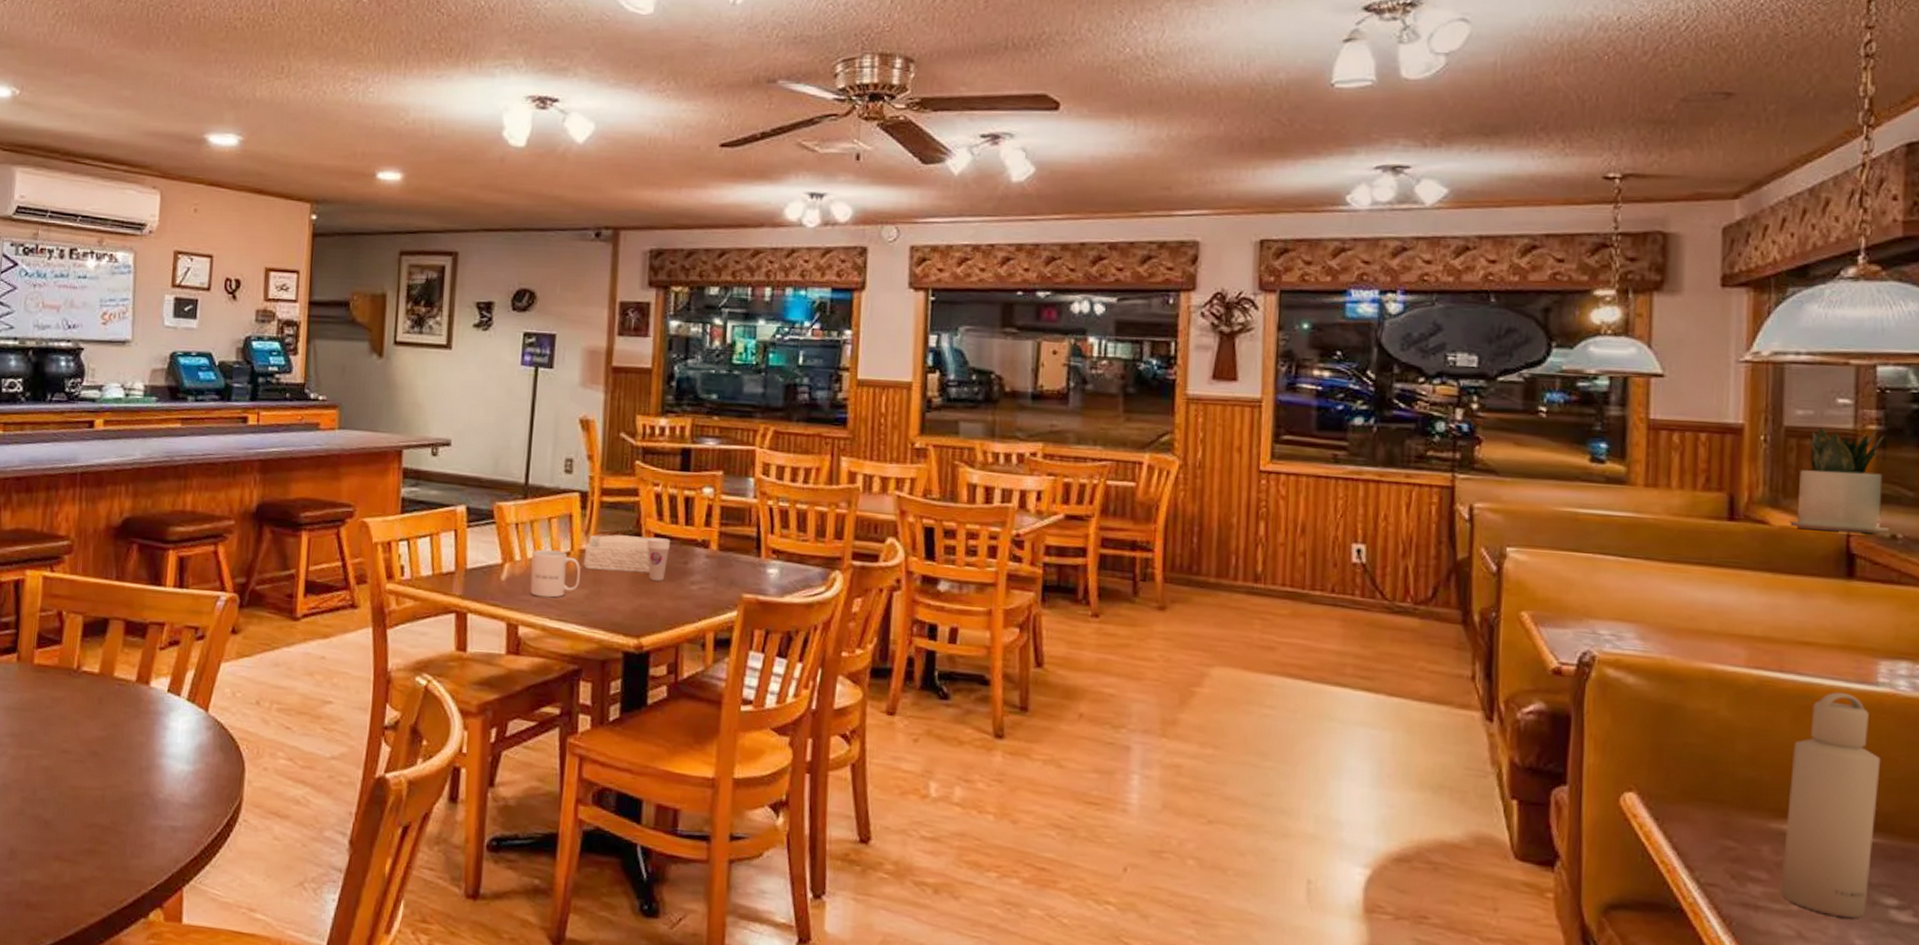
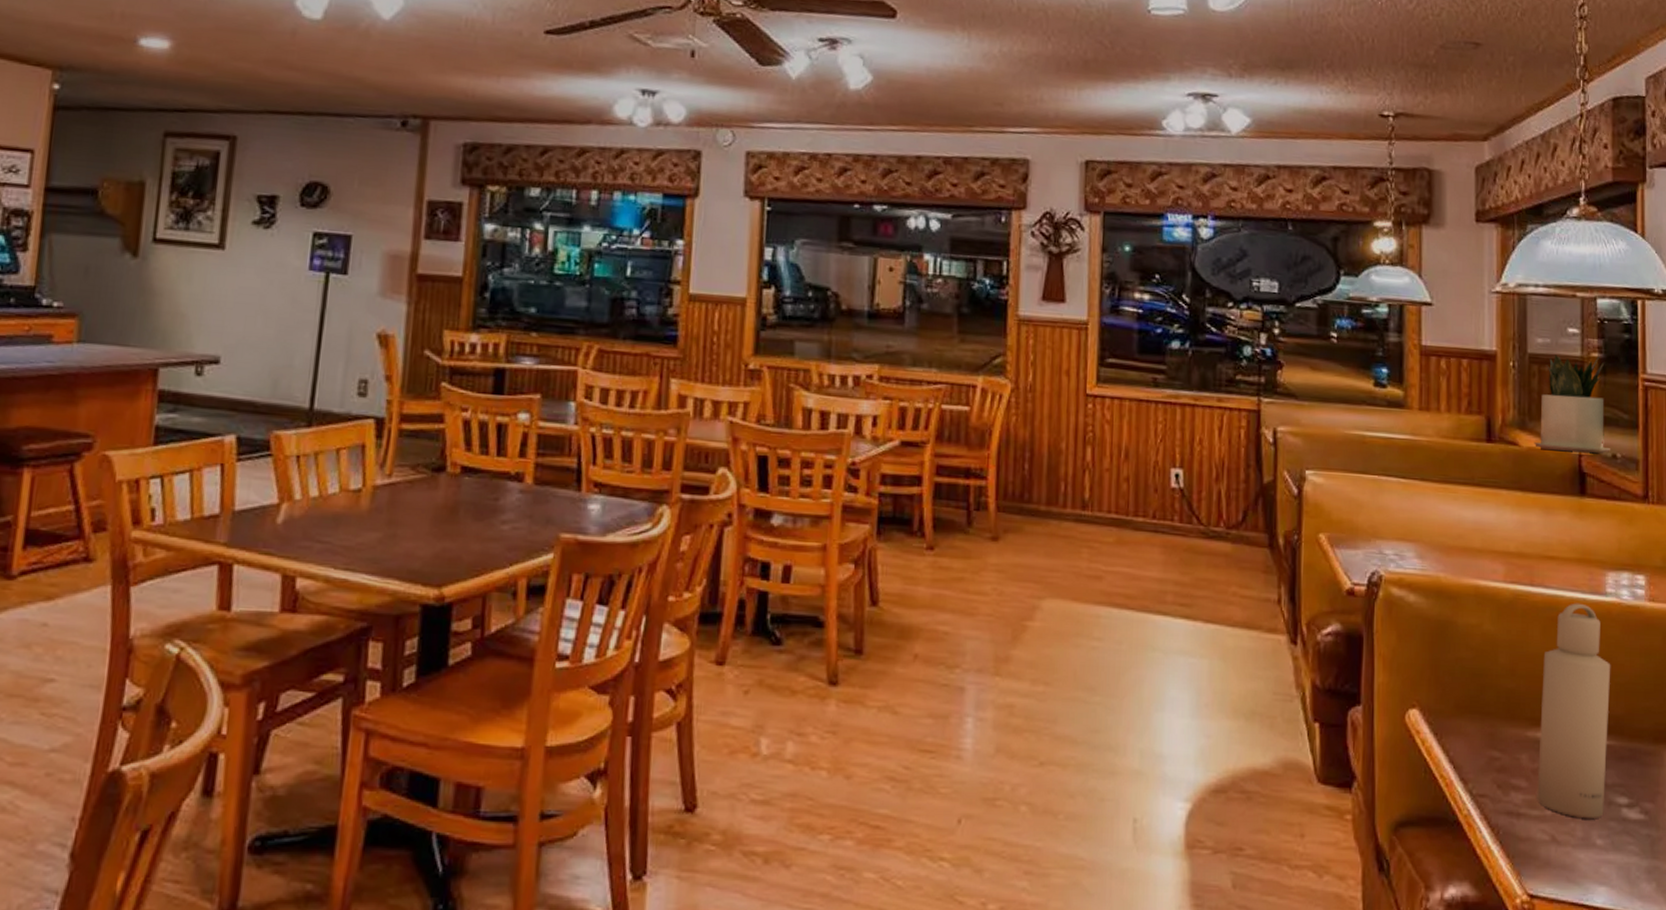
mug: present [530,549,581,598] -> none [311,486,374,543]
napkin holder: present [583,534,651,574] -> none [377,467,456,512]
cup: present [647,537,670,581] -> none [452,470,479,521]

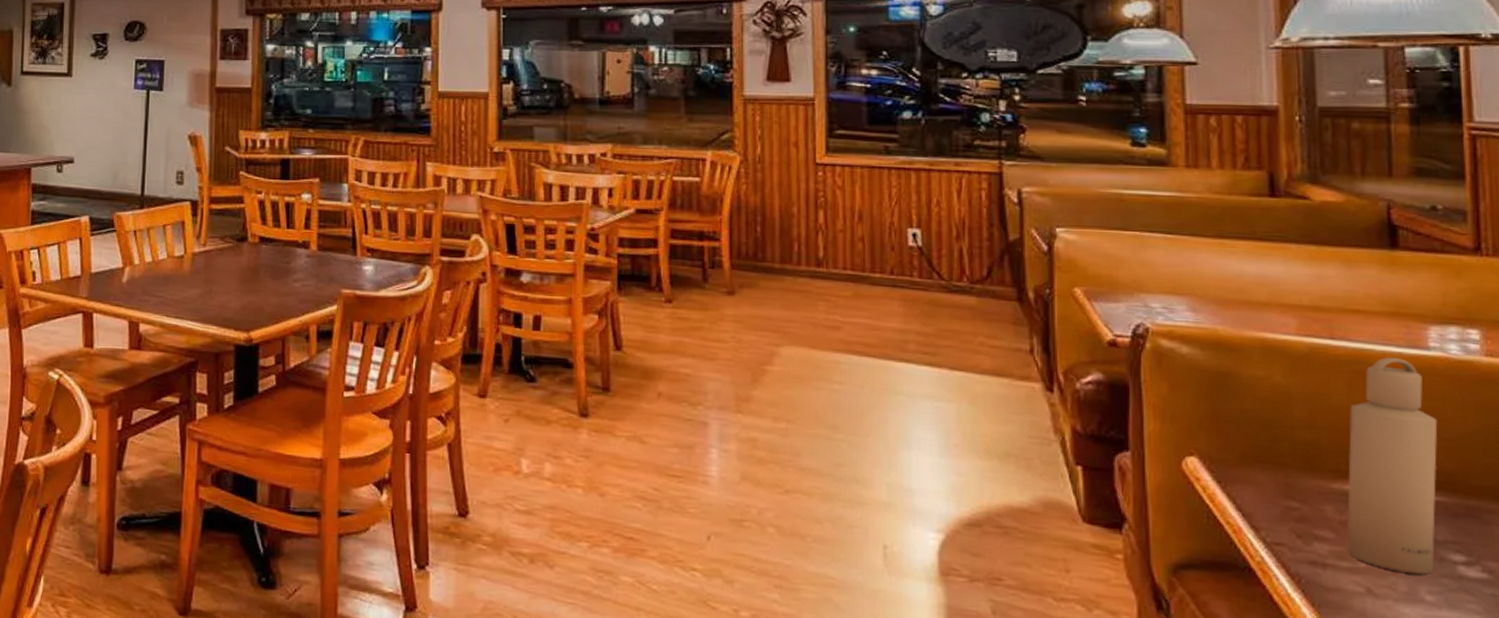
planter: present [1534,355,1610,454] -> none [1328,107,1428,206]

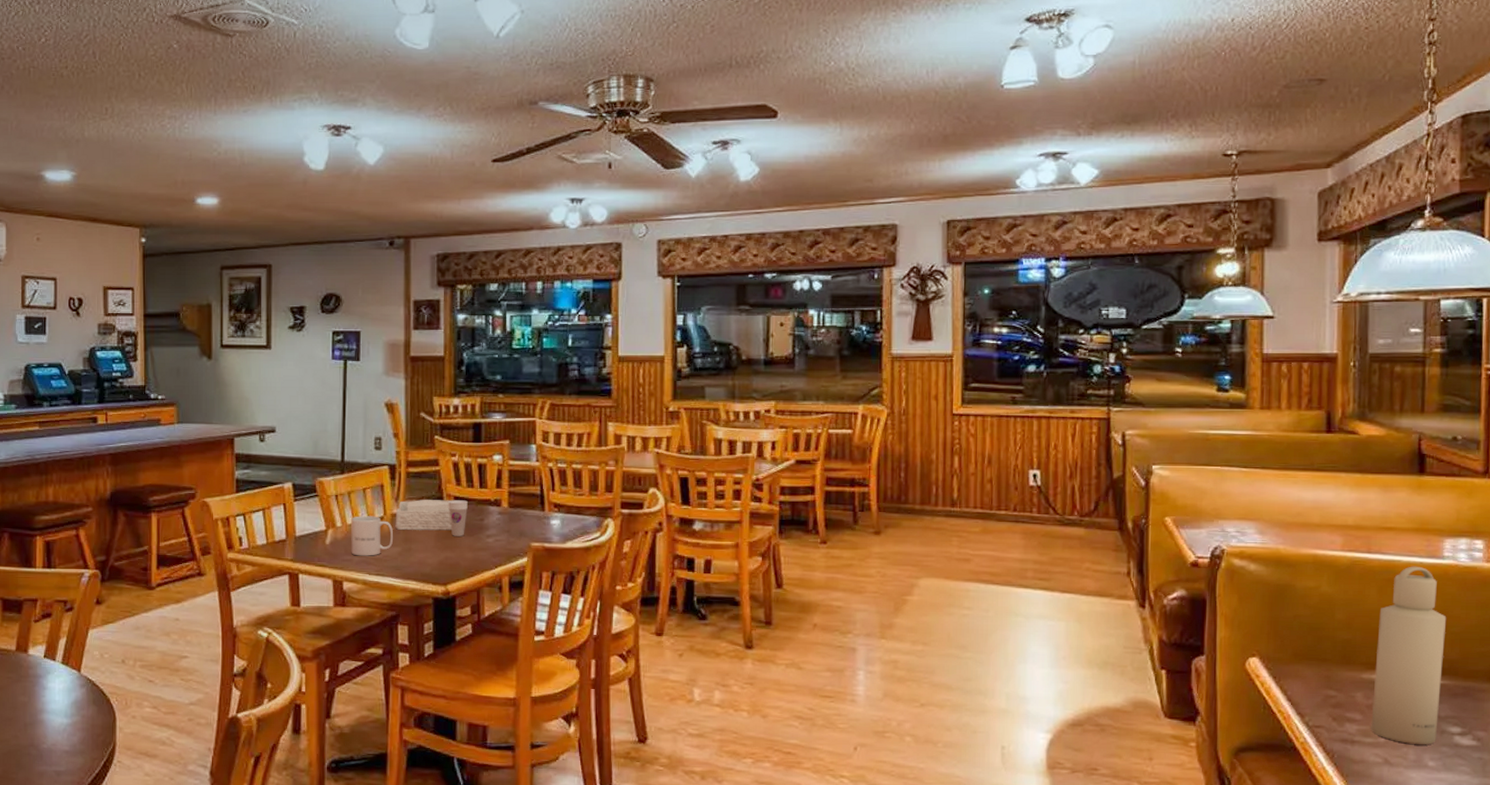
mug: none [148,253,194,297] -> present [350,516,394,556]
napkin holder: none [196,238,257,273] -> present [395,500,453,531]
cup: none [253,240,274,280] -> present [448,500,468,536]

